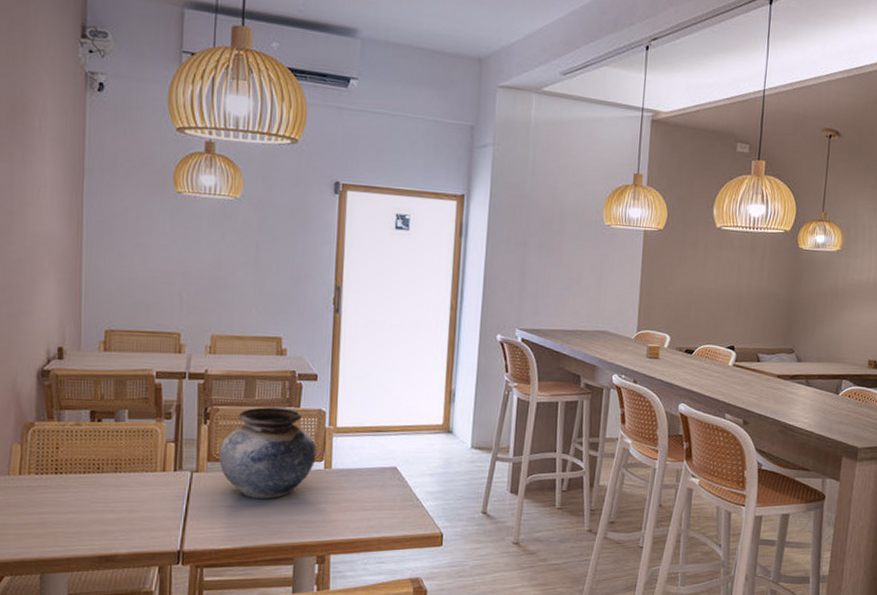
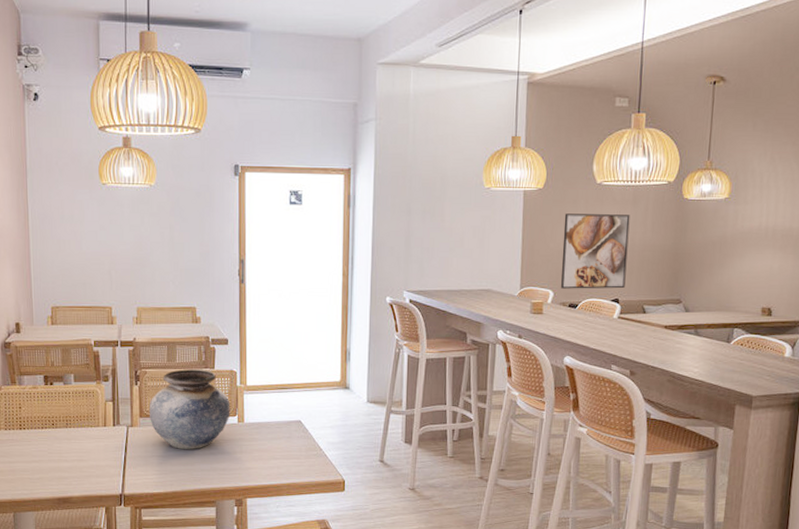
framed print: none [678,256,748,336] -> present [561,213,630,289]

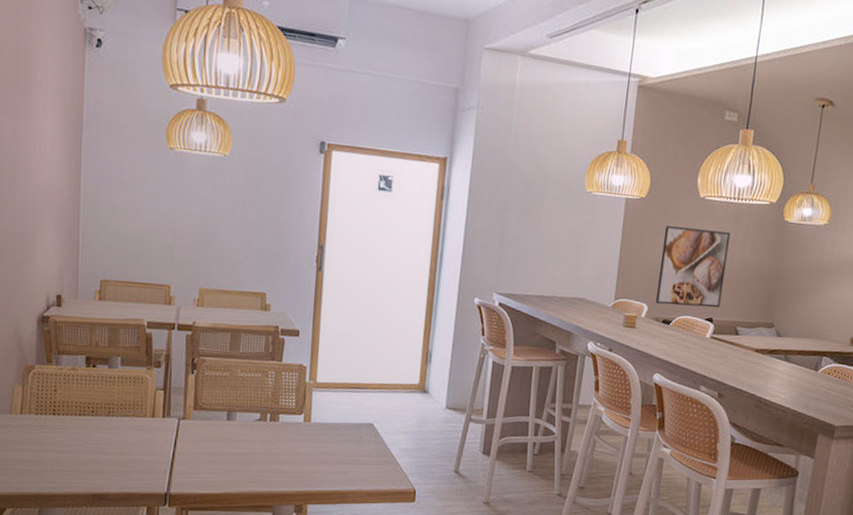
vase: present [148,369,230,449] -> none [204,360,297,448]

